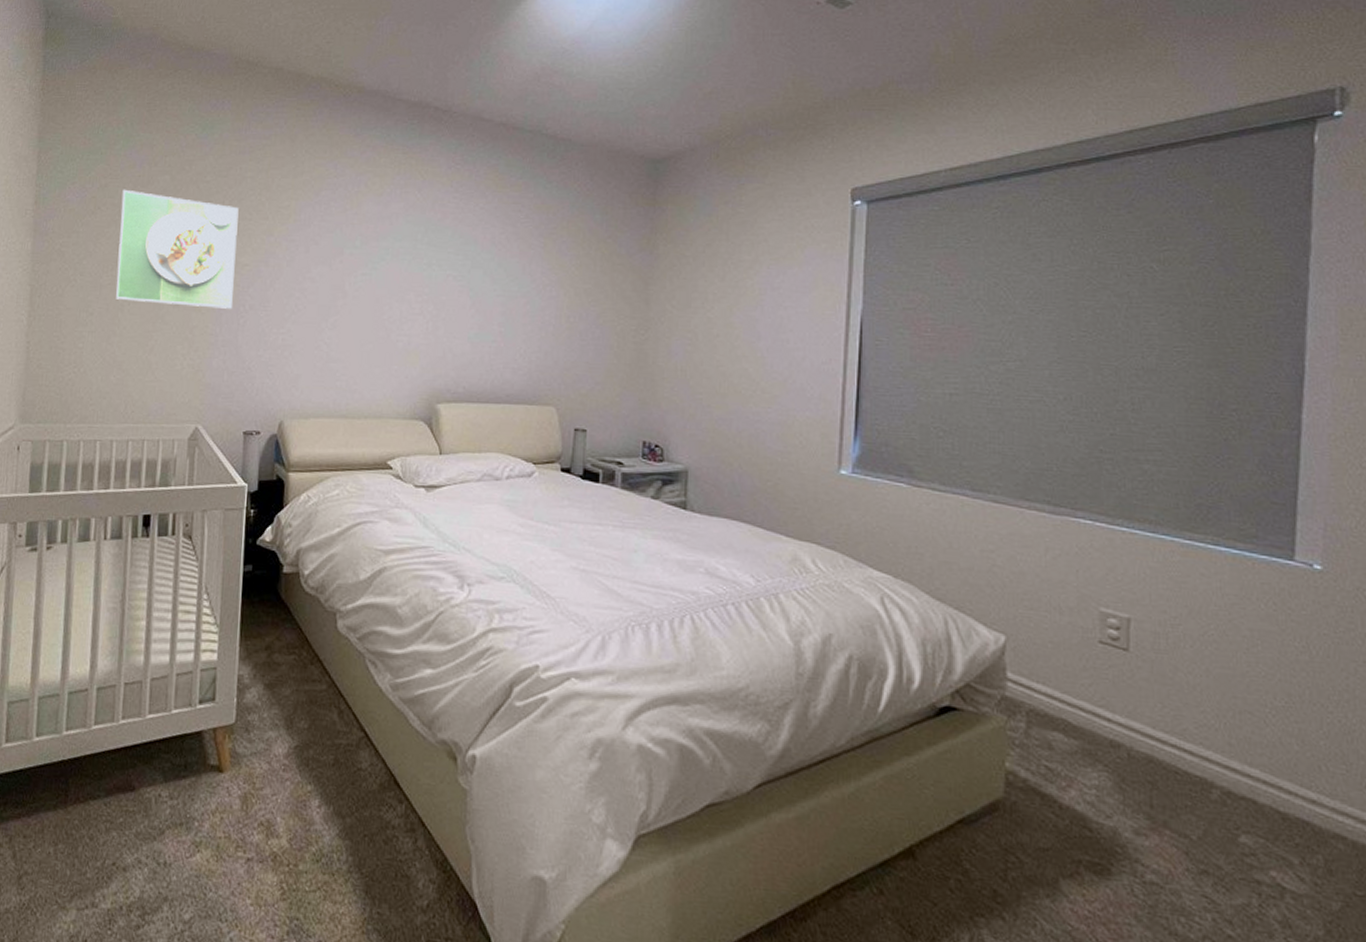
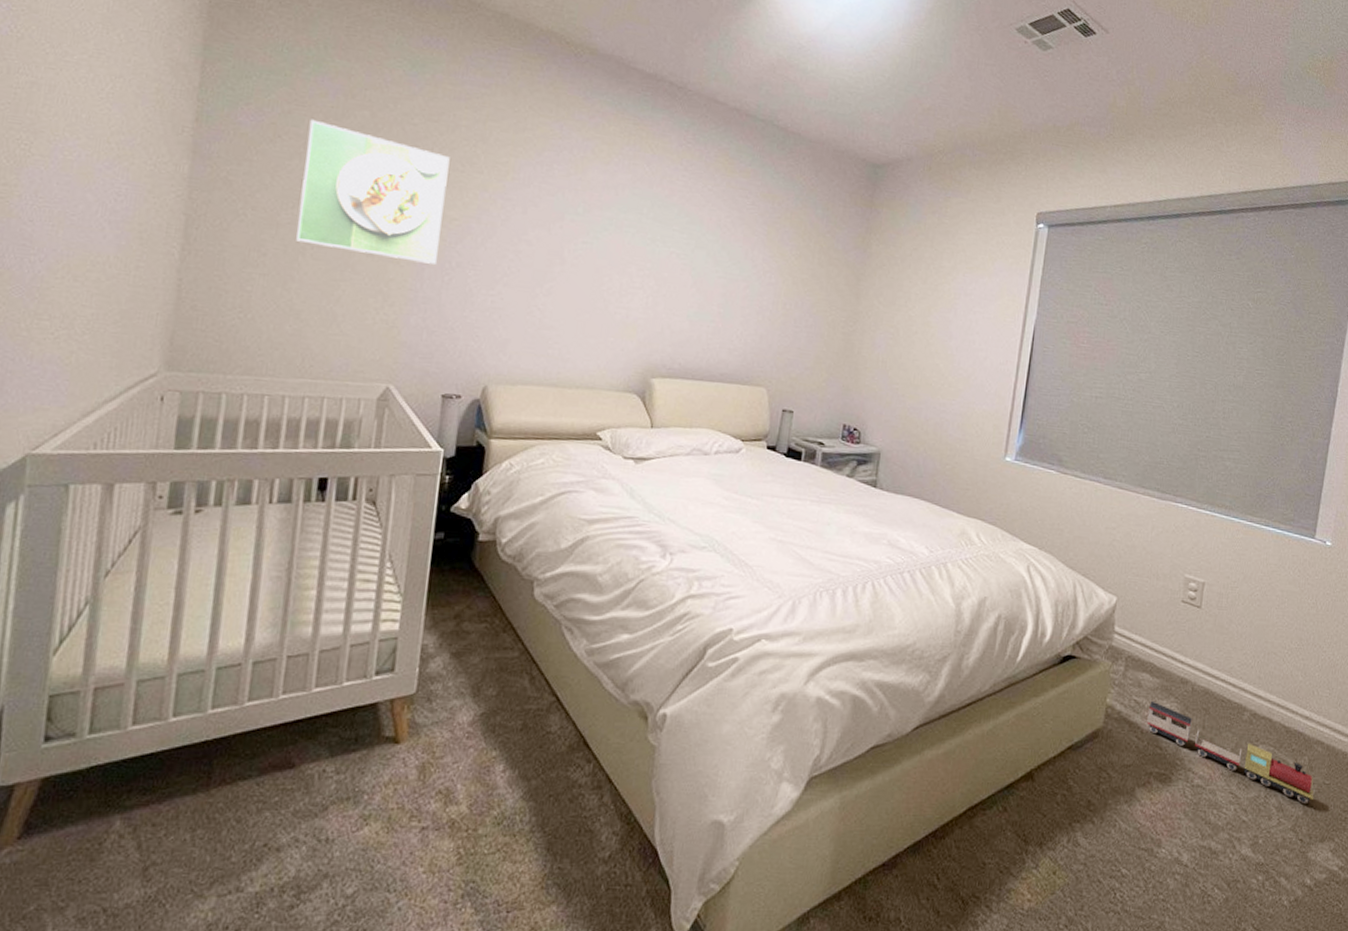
toy train: none [1066,767,1341,922] -> present [1147,700,1314,805]

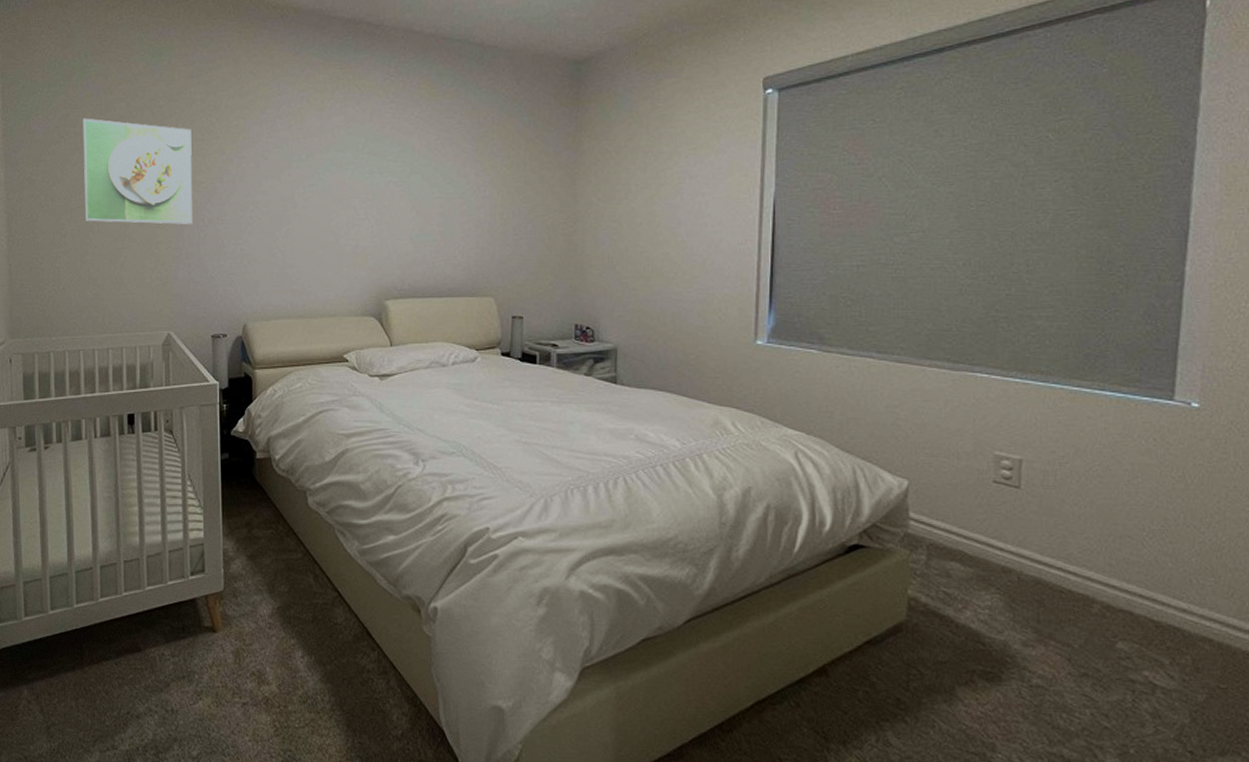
toy train: present [1147,700,1314,805] -> none [962,592,1205,711]

